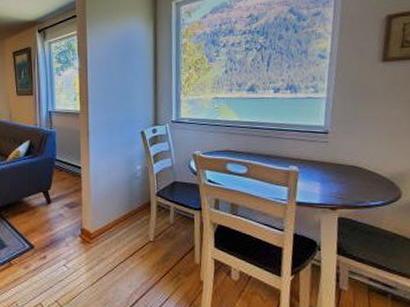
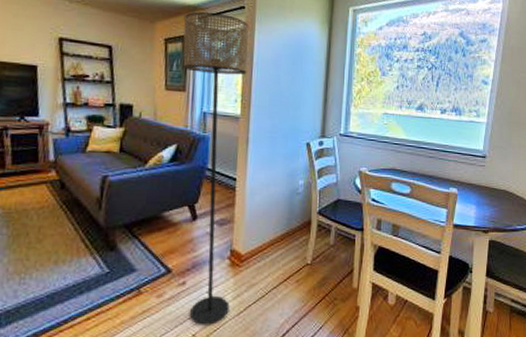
floor lamp: none [26,25,84,293] -> present [183,12,249,325]

